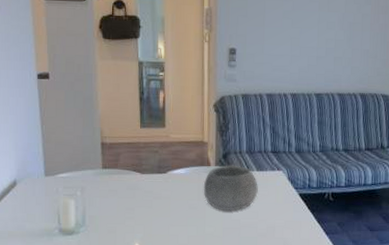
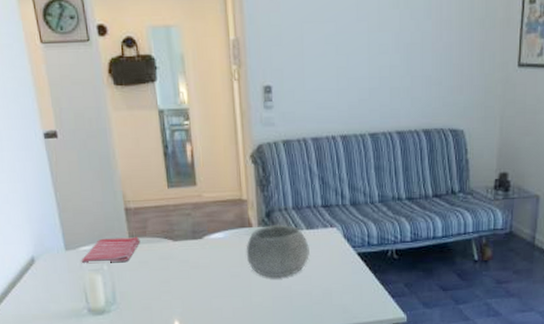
dish towel: none [57,167,112,190] -> present [81,236,141,264]

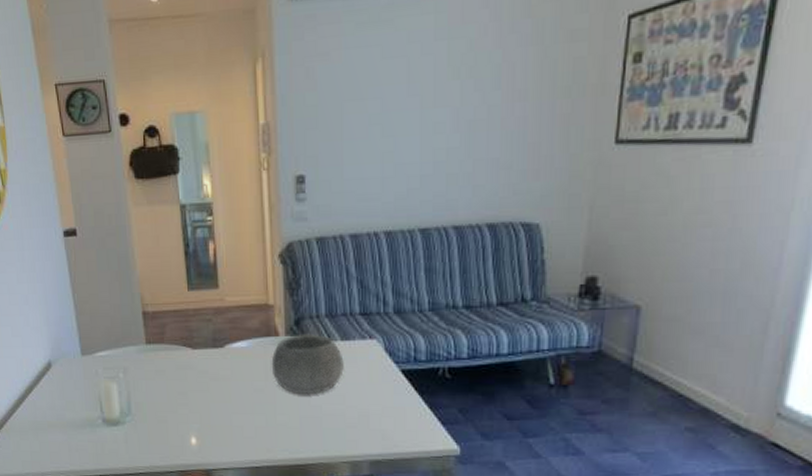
dish towel: present [81,236,141,264] -> none [97,342,158,371]

